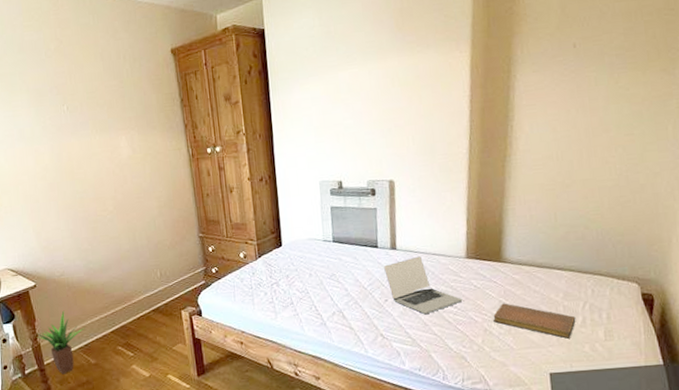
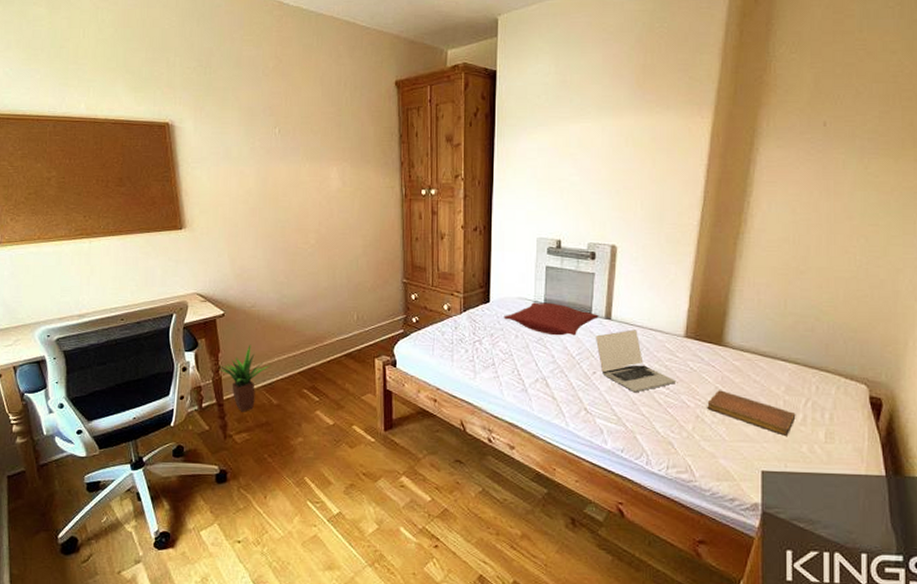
pillow: none [296,240,385,270] -> present [504,302,599,336]

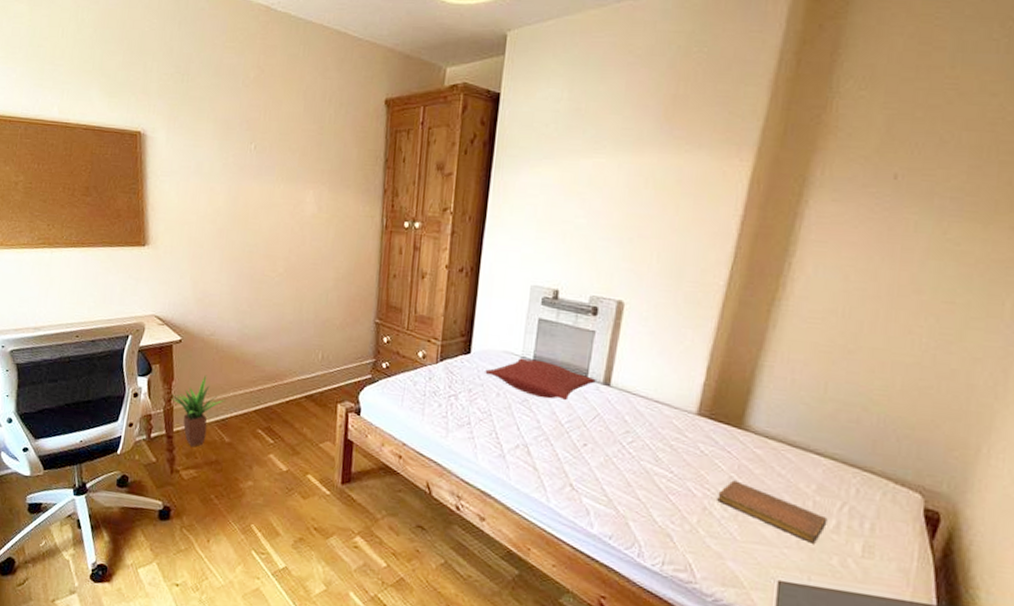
laptop: present [596,329,677,393] -> none [590,399,683,473]

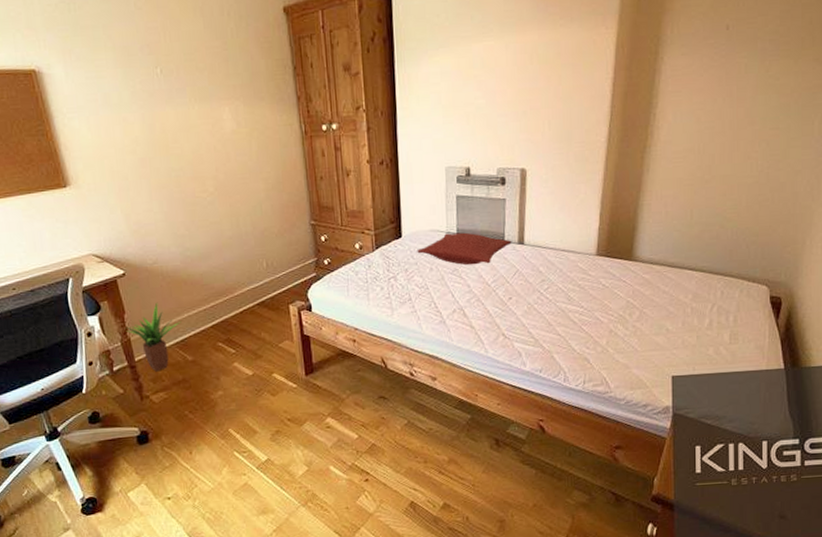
notebook: present [717,480,828,544] -> none [620,303,703,341]

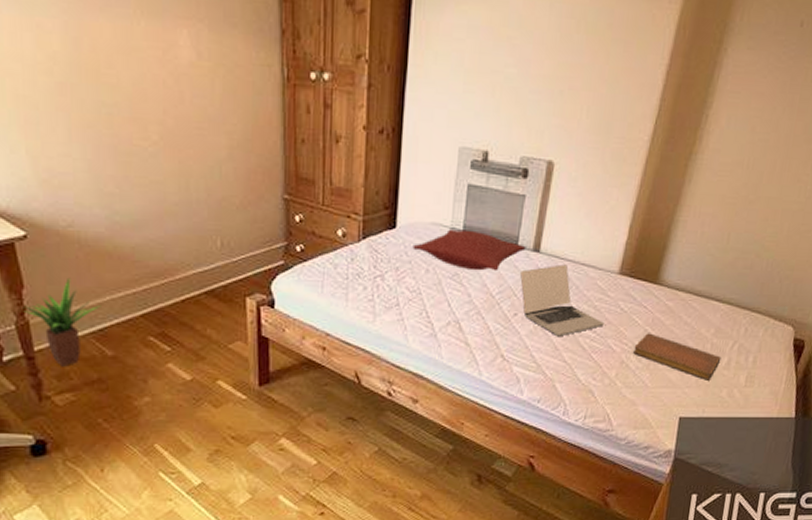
laptop: none [510,252,590,314] -> present [520,264,605,337]
notebook: none [620,303,703,341] -> present [633,333,721,381]

